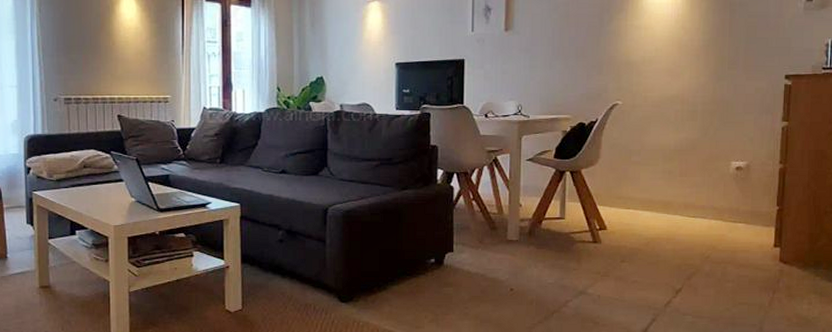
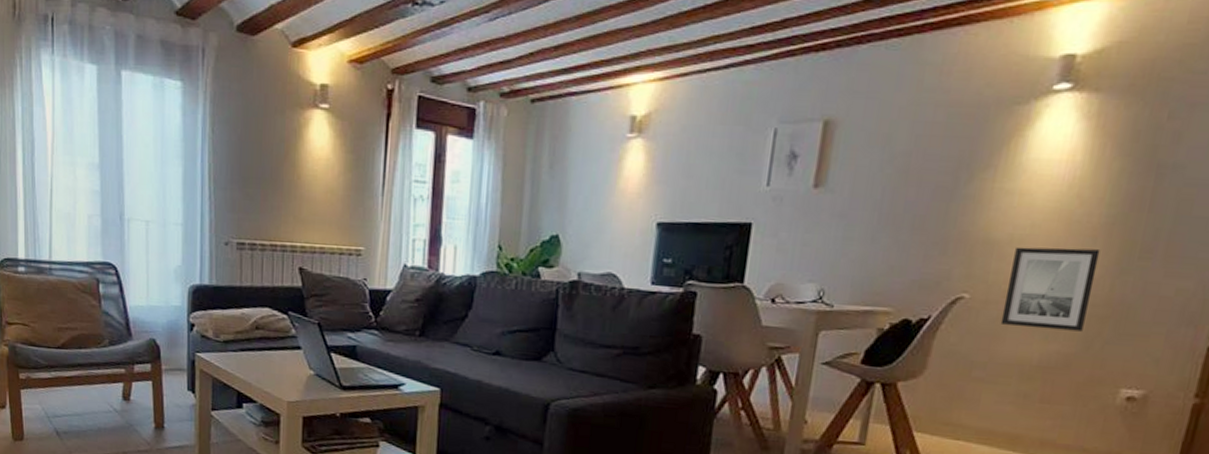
wall art: none [645,64,703,123] -> present [1000,246,1101,332]

